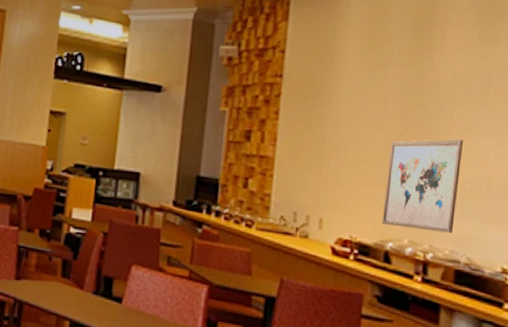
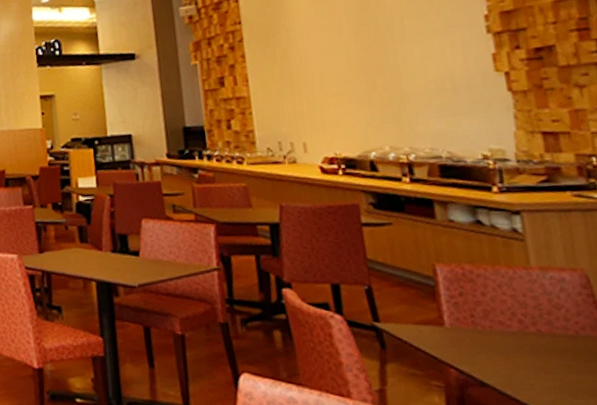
wall art: present [381,139,463,233] -> none [352,46,428,137]

